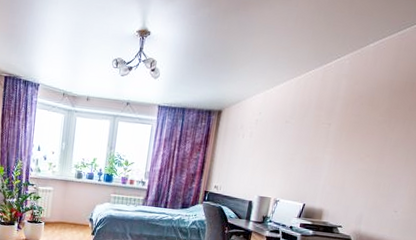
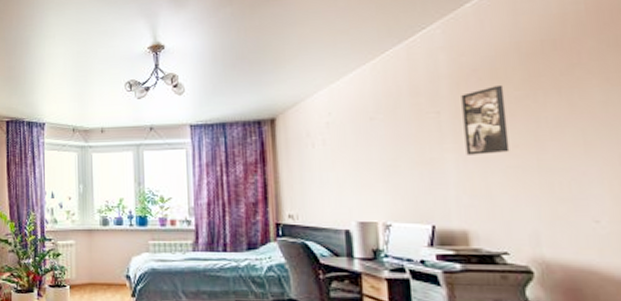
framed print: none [338,110,374,159] -> present [461,84,510,155]

